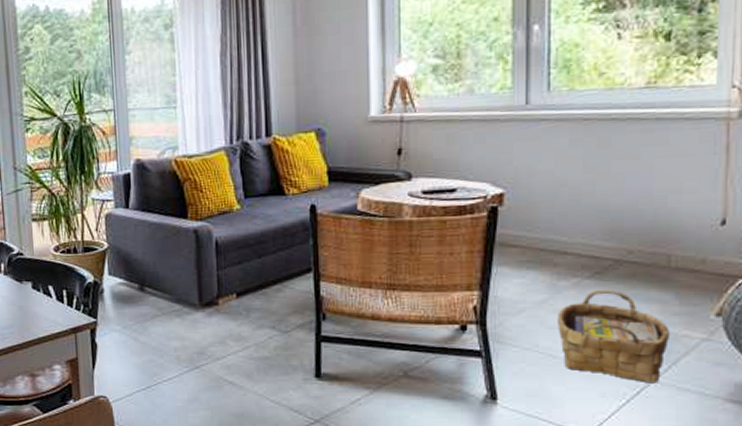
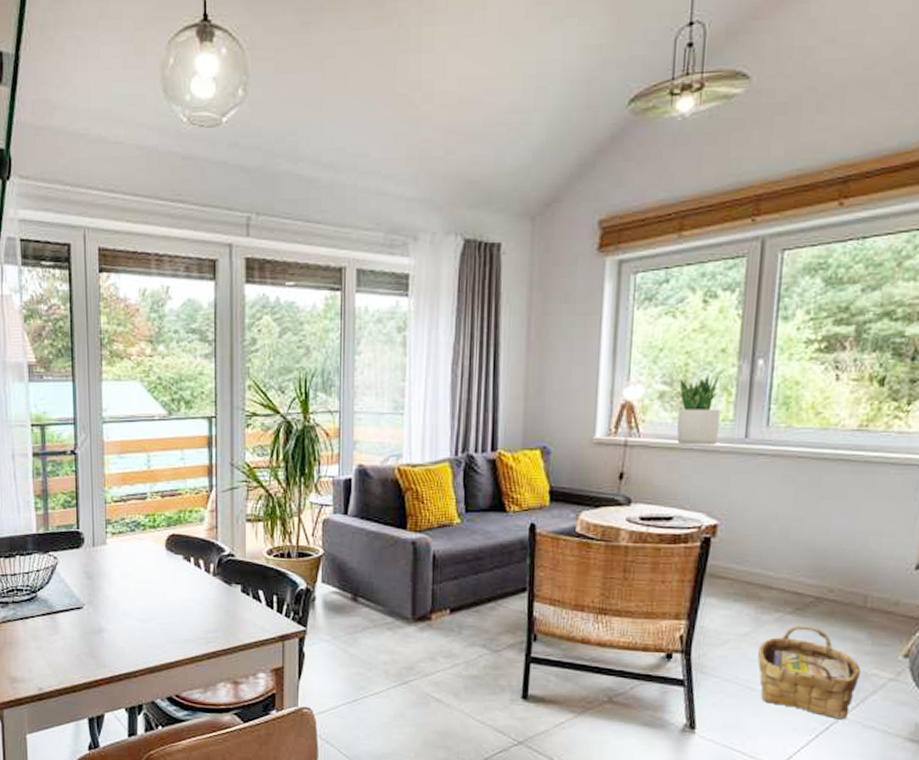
planter: none [452,43,498,117] -> present [676,373,721,445]

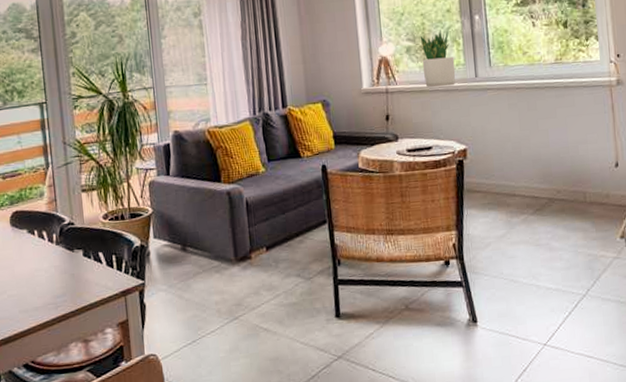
woven basket: present [757,625,862,720] -> none [514,222,593,297]

